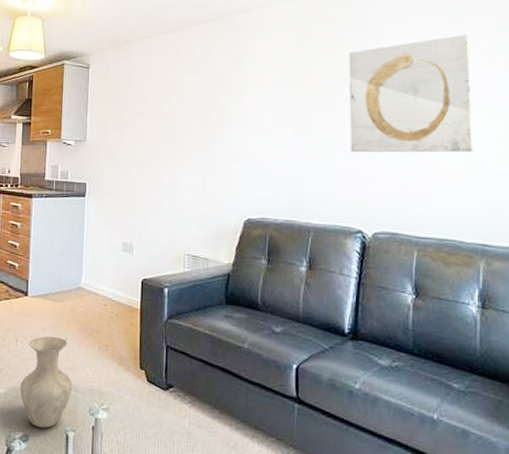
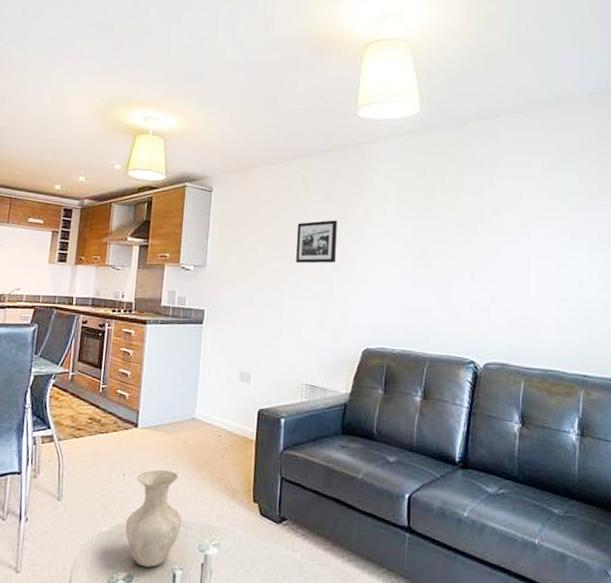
picture frame: none [173,91,215,135] -> present [296,220,338,264]
wall art: present [349,34,474,153] -> none [465,175,578,288]

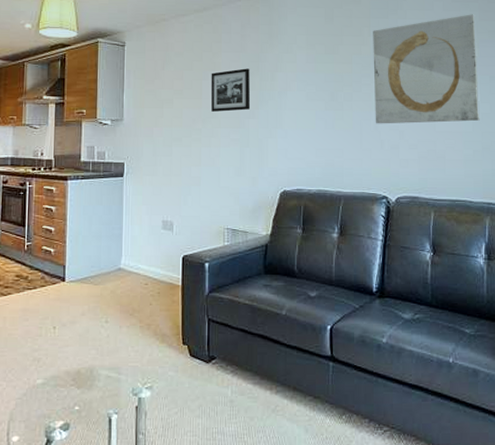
vase: present [125,470,182,567] -> none [59,321,115,414]
wall art: none [465,175,578,288] -> present [373,14,480,124]

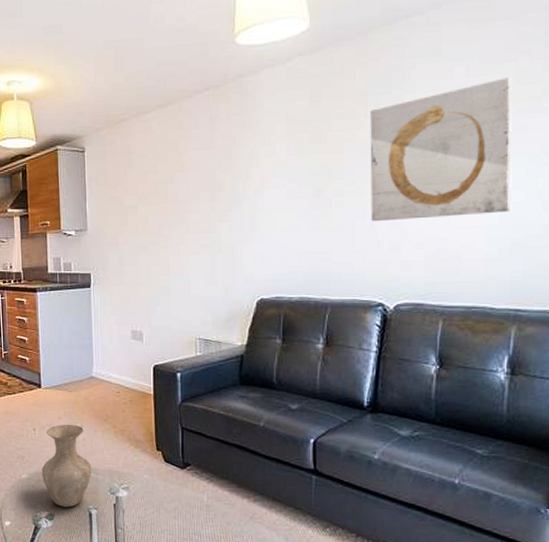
vase: none [59,321,115,414] -> present [41,425,92,507]
picture frame: present [210,68,251,112] -> none [177,166,222,217]

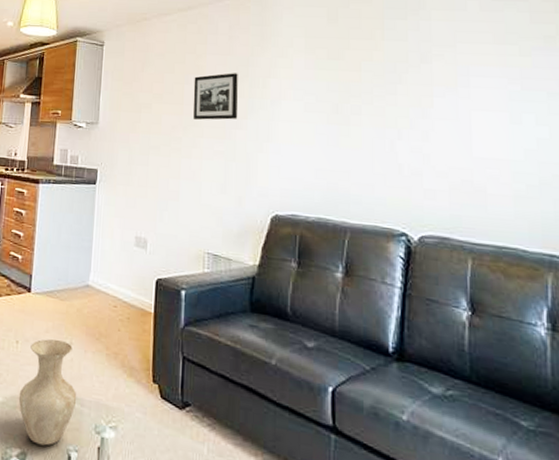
picture frame: none [177,166,222,217] -> present [193,73,238,120]
wall art: present [370,77,513,222] -> none [387,15,535,148]

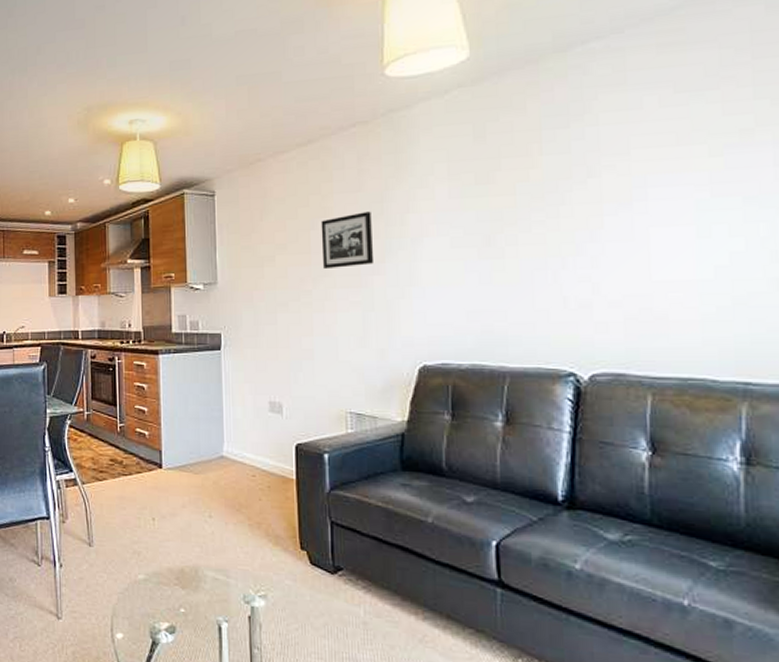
vase: present [18,339,77,446] -> none [161,514,222,618]

